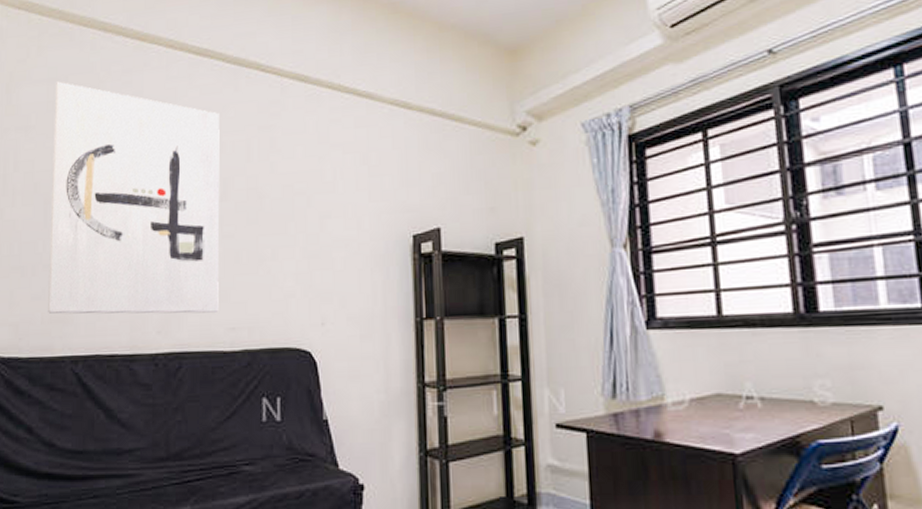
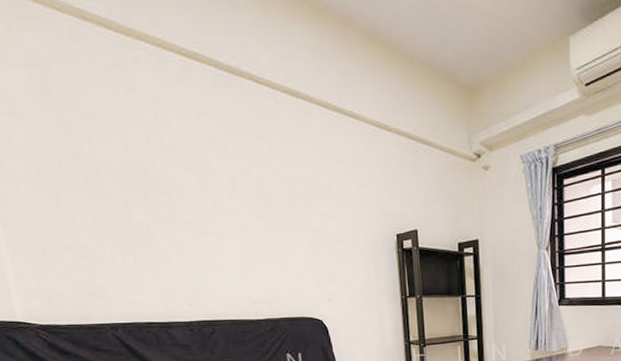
wall art: present [48,81,220,314] -> none [38,67,241,290]

